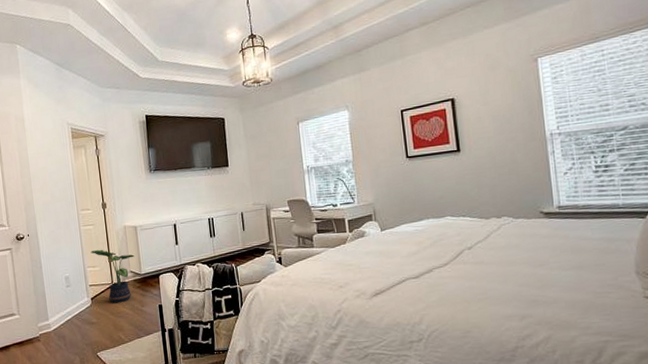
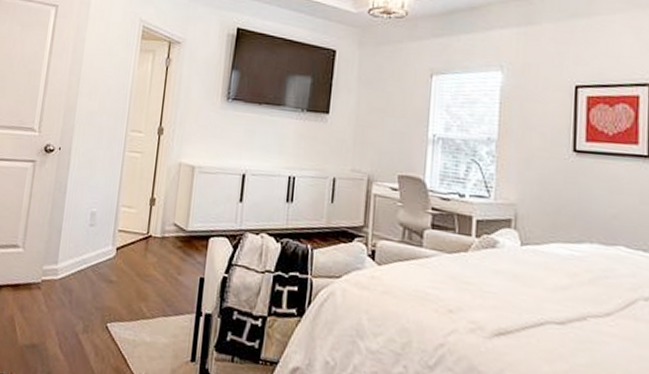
potted plant: present [90,249,135,303] -> none [130,185,184,263]

